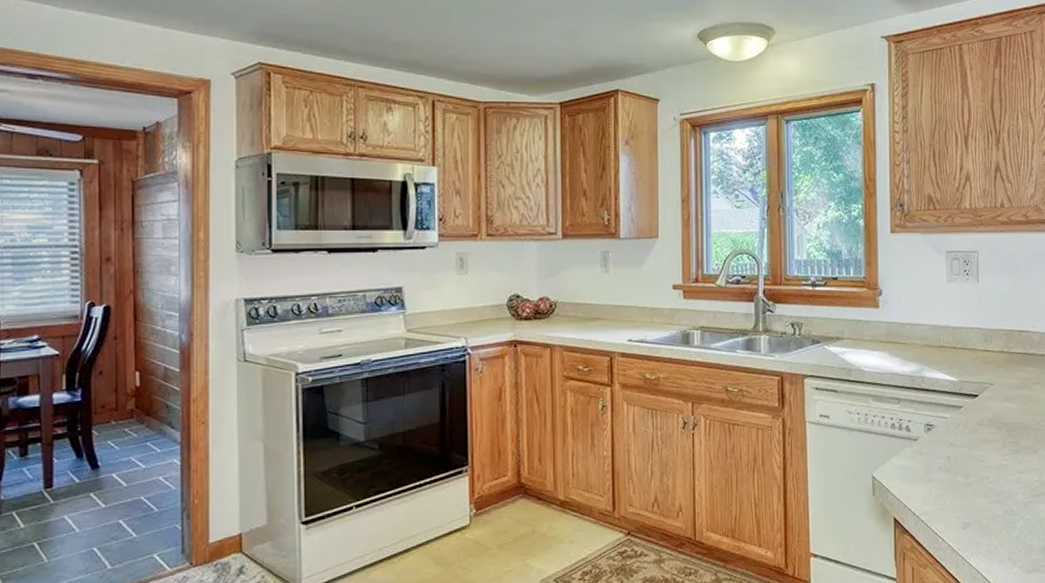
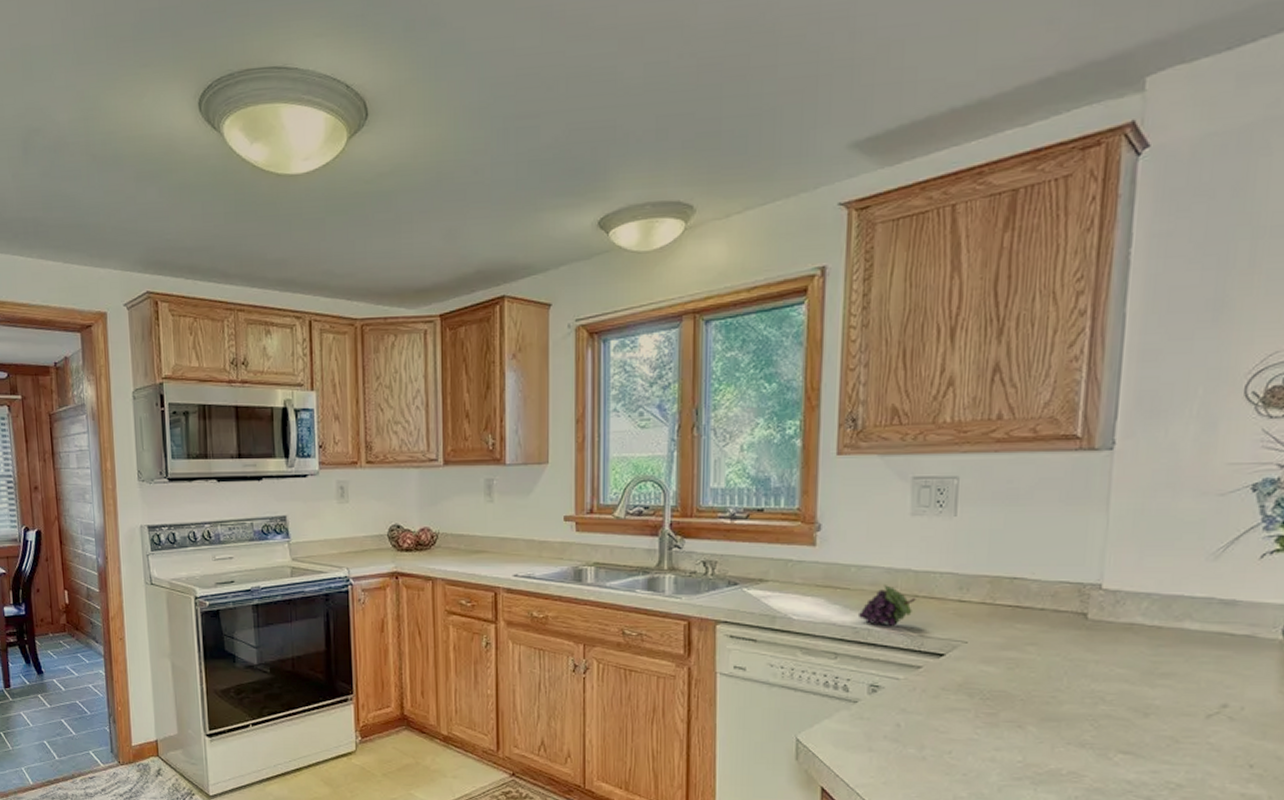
fruit: none [913,339,955,373] -> present [857,585,916,626]

